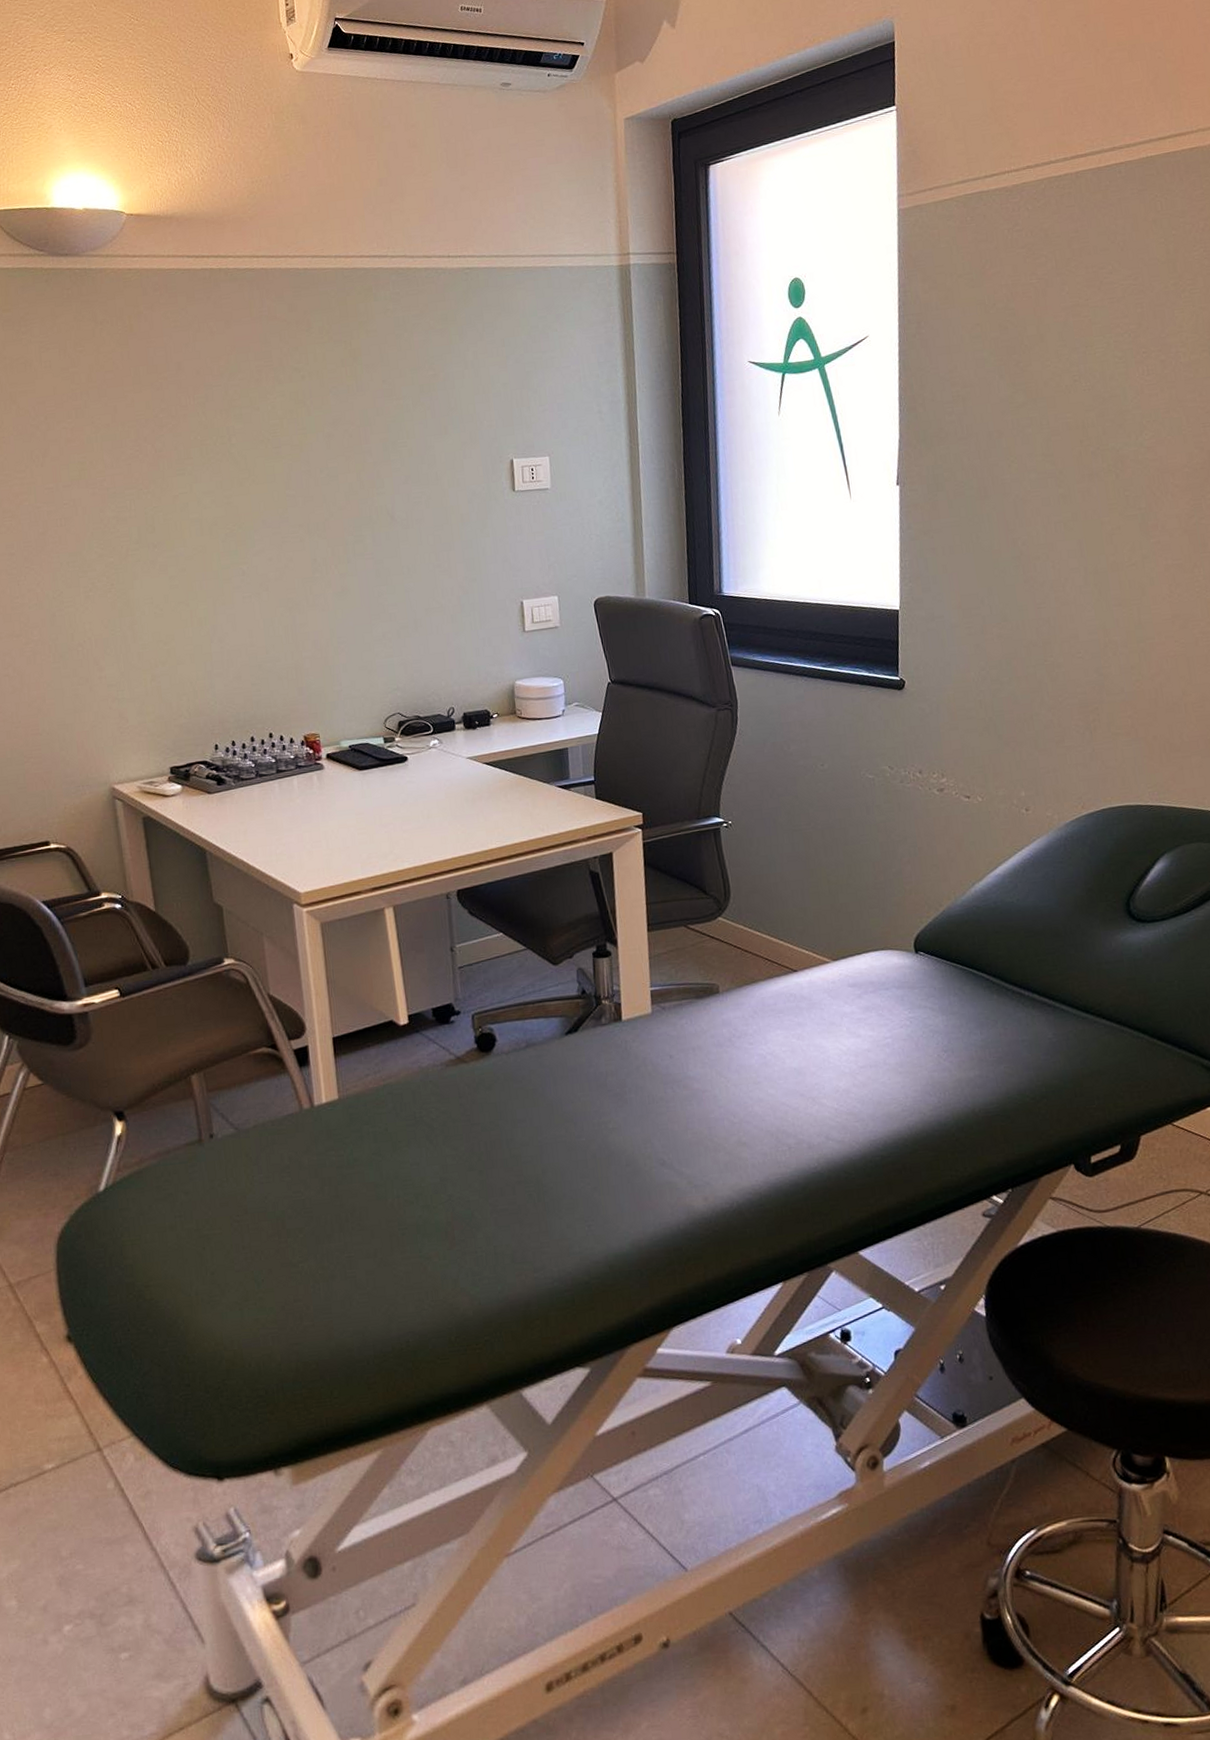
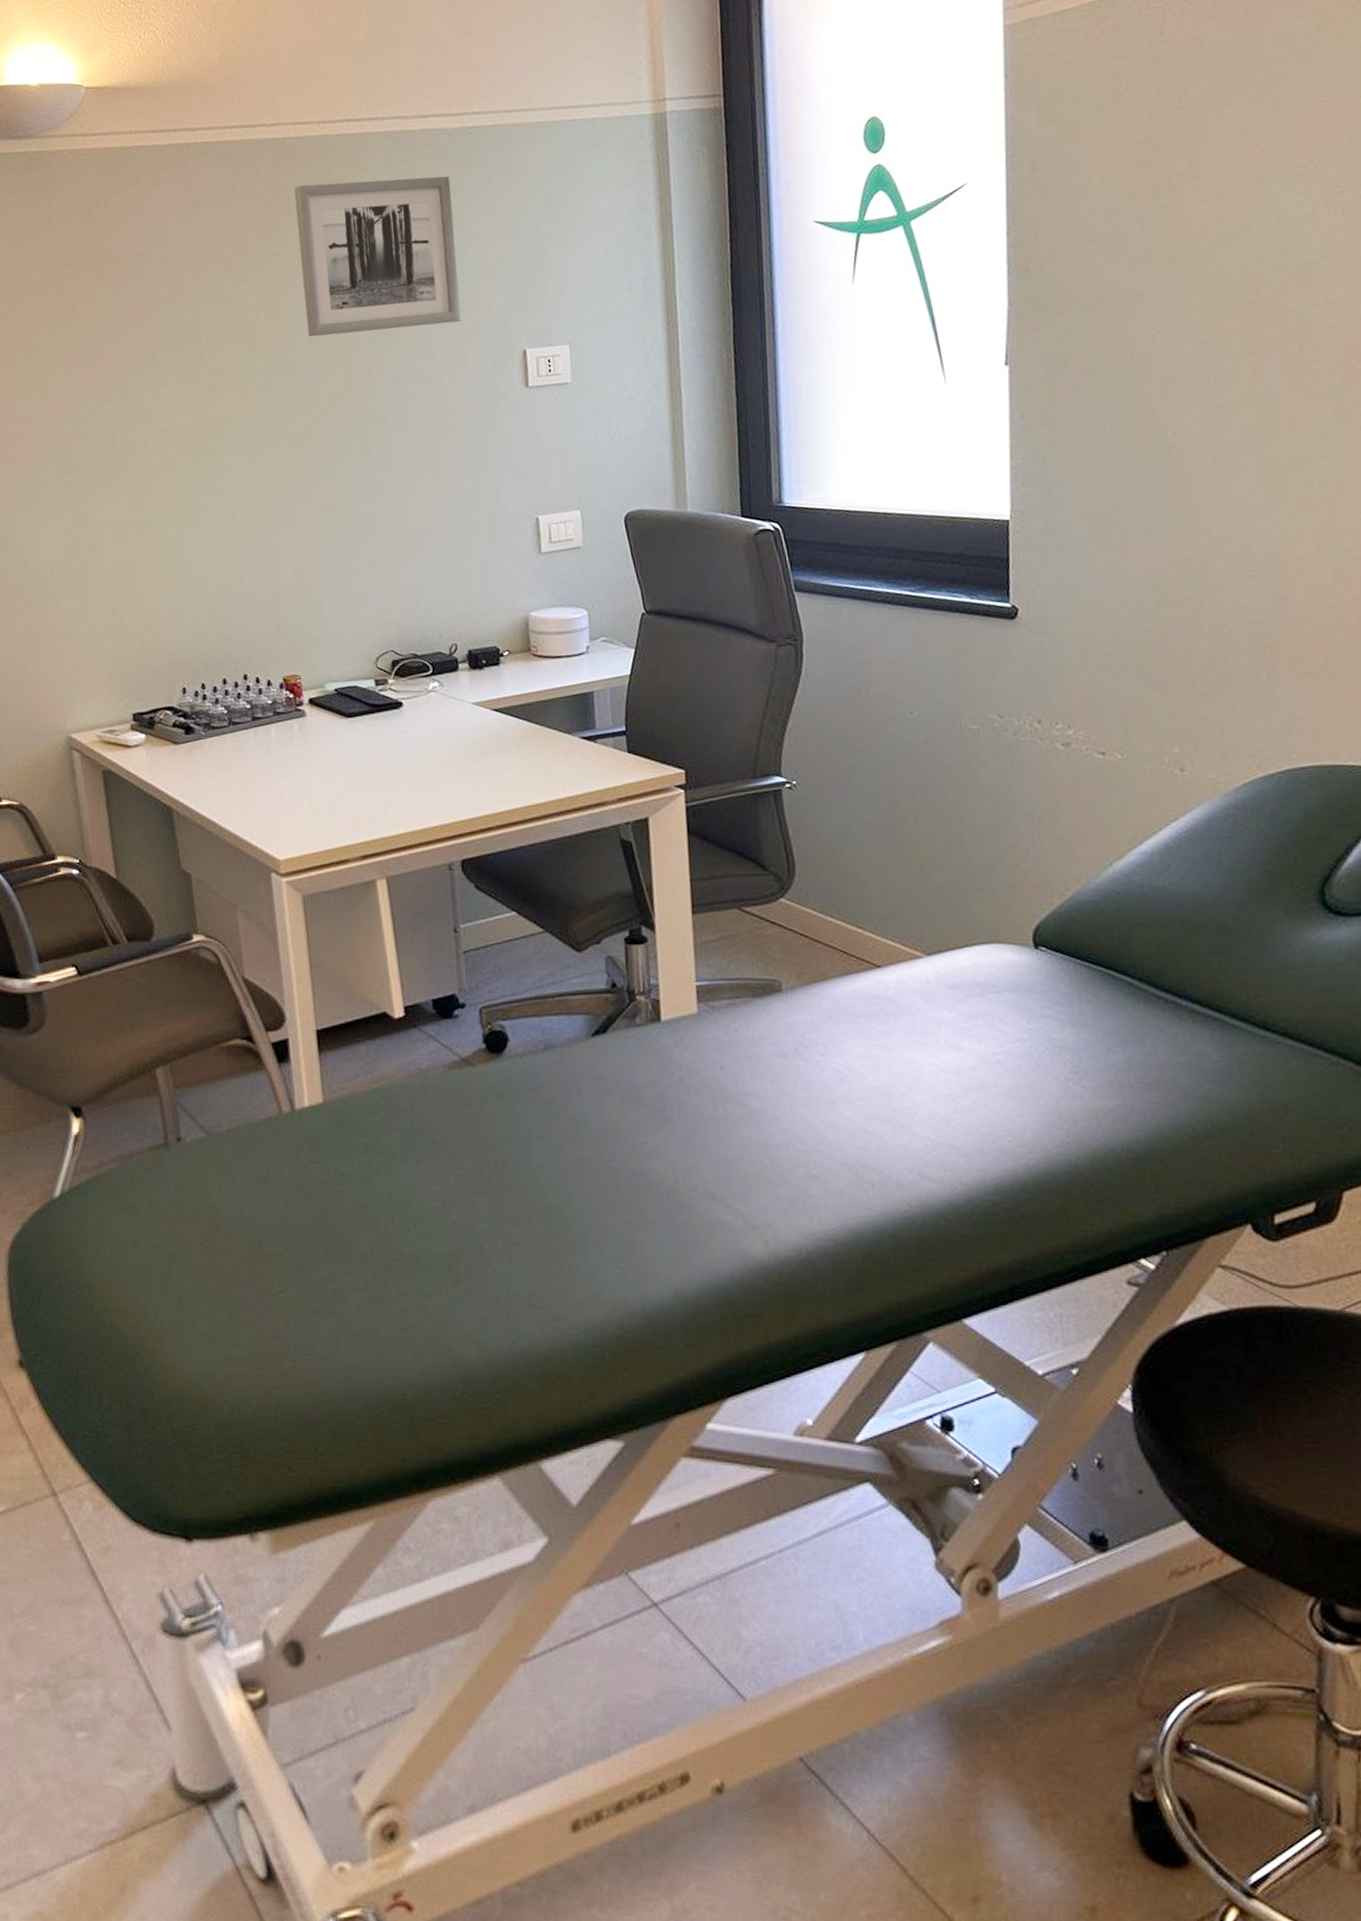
wall art: none [314,308,458,443] -> present [293,176,461,337]

